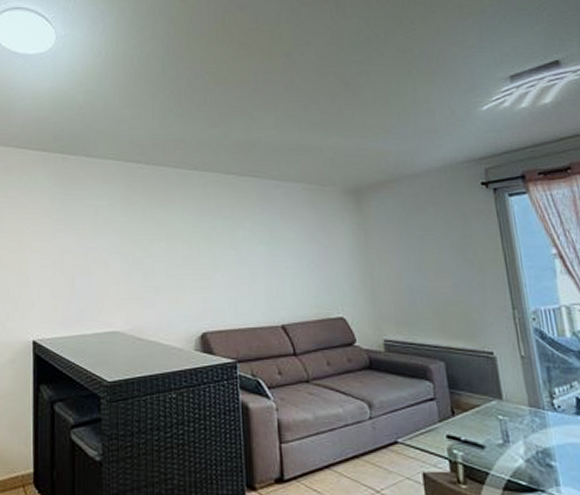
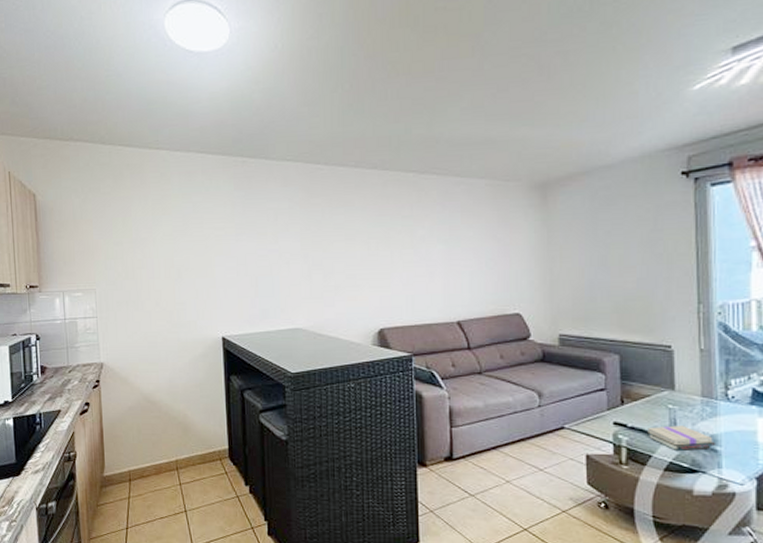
books: none [481,438,551,468] -> present [647,425,717,452]

